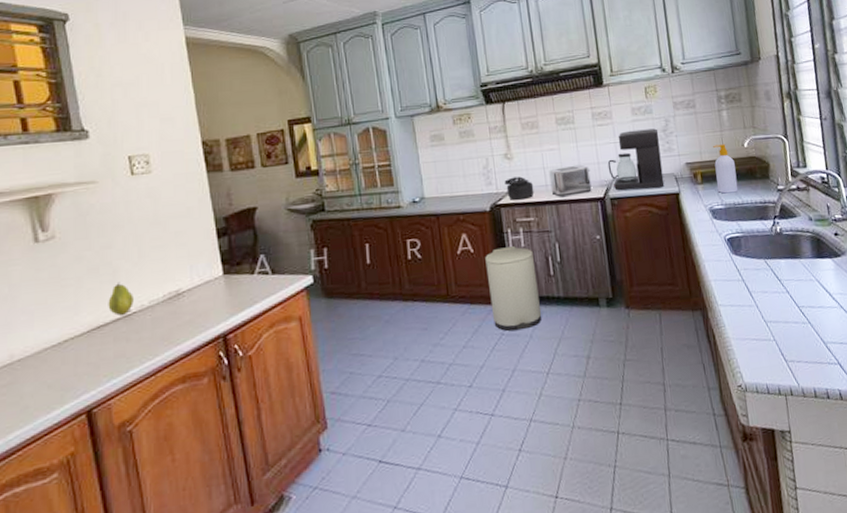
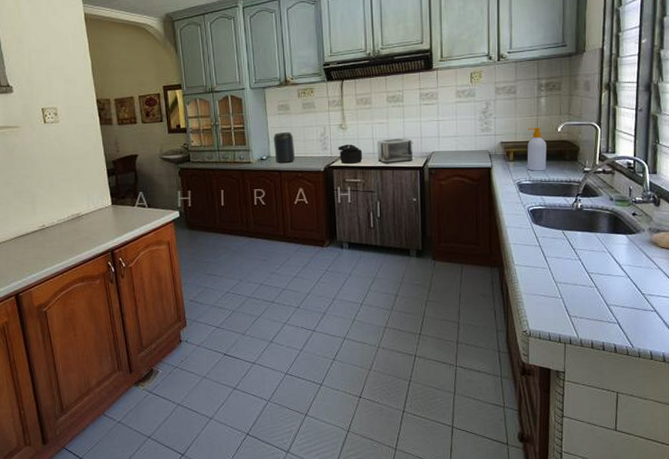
fruit: present [108,281,134,317] -> none [28,203,47,229]
soda can: none [426,167,455,206] -> present [273,132,296,164]
pedal bin: present [485,246,542,332] -> none [317,201,361,269]
coffee maker: present [607,128,665,191] -> none [429,110,479,163]

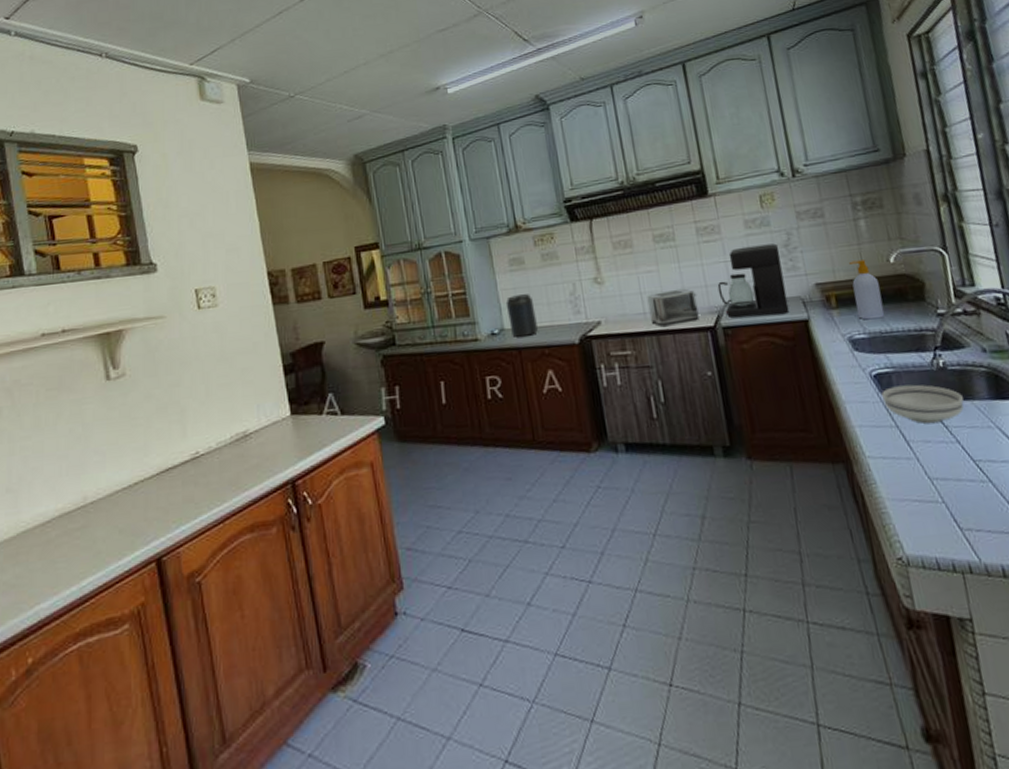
kettle: present [338,144,363,165] -> none [595,303,631,332]
coffee maker: none [429,110,479,163] -> present [717,243,790,319]
bowl: none [534,219,590,246] -> present [882,384,965,424]

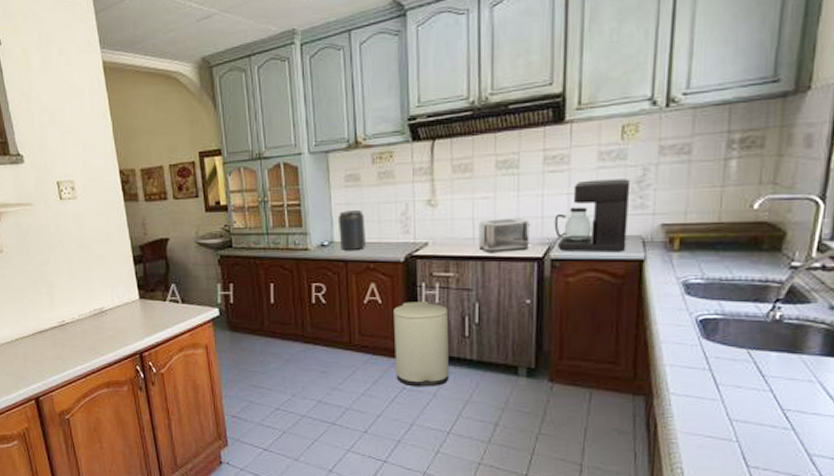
pedal bin: none [575,384,645,484] -> present [393,302,450,387]
soap bottle: present [849,260,885,320] -> none [699,203,733,266]
bowl: present [882,384,965,424] -> none [703,333,791,372]

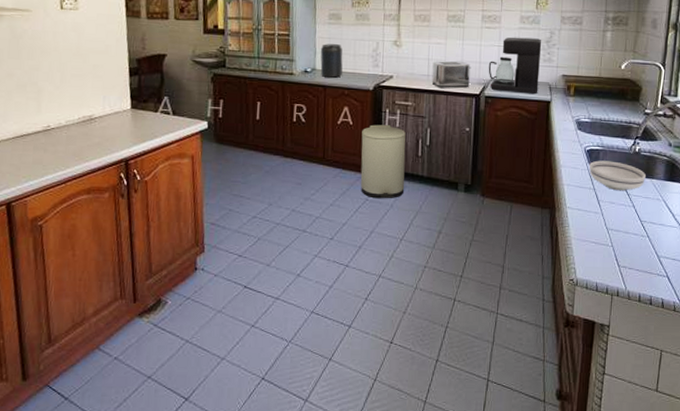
bowl: none [703,333,791,372] -> present [589,160,646,191]

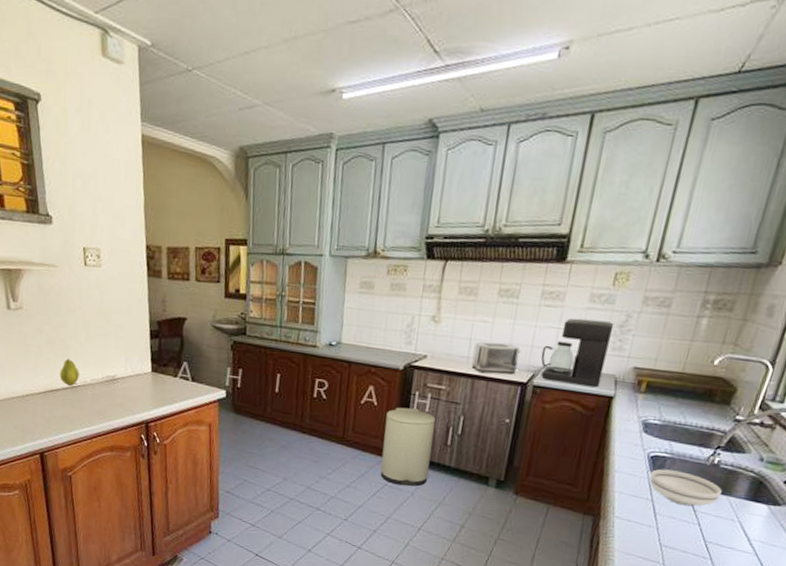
fruit: none [31,100,53,130] -> present [59,357,79,387]
soda can: present [320,44,343,79] -> none [346,315,373,354]

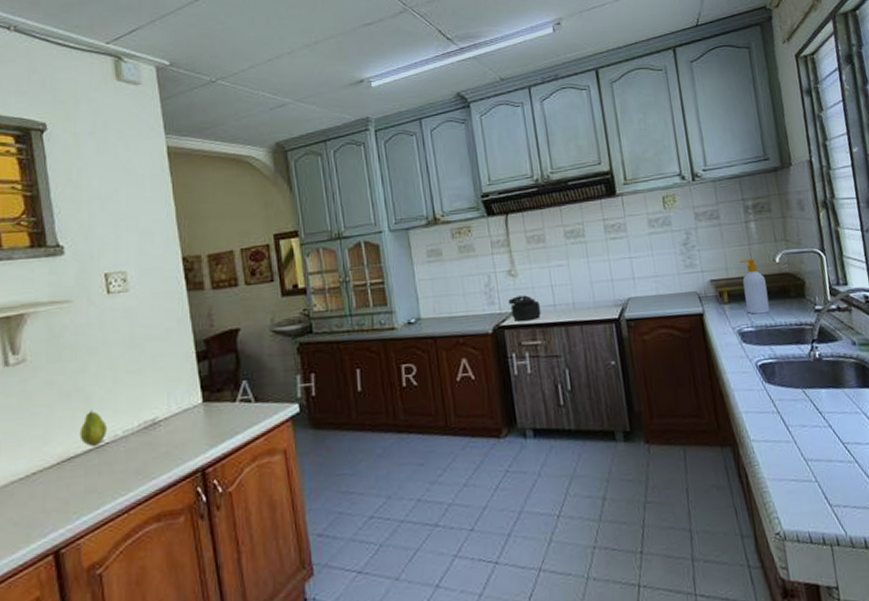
pedal bin: present [380,407,435,487] -> none [487,372,551,468]
kettle: none [424,341,455,367] -> present [508,295,542,322]
toaster: present [471,341,521,375] -> none [557,282,605,319]
coffee maker: present [540,318,615,388] -> none [622,242,687,312]
bowl: present [649,469,722,506] -> none [766,374,836,410]
soap bottle: none [660,354,694,411] -> present [740,259,770,315]

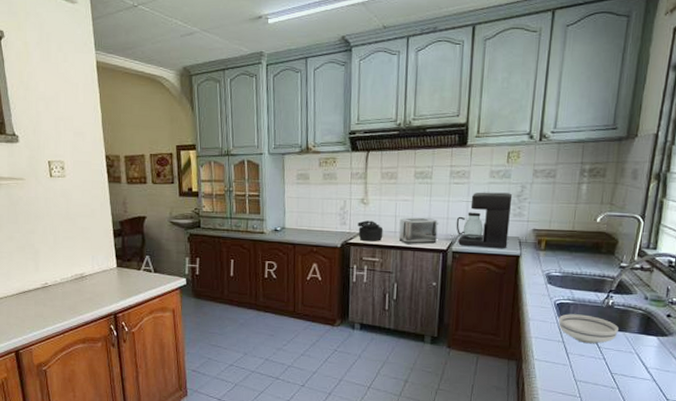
fruit: present [79,409,107,448] -> none [31,260,50,287]
toaster: none [557,282,605,319] -> present [398,217,439,245]
coffee maker: none [622,242,687,312] -> present [456,192,513,249]
soap bottle: present [740,259,770,315] -> none [558,216,583,263]
bowl: none [766,374,836,410] -> present [558,314,619,344]

